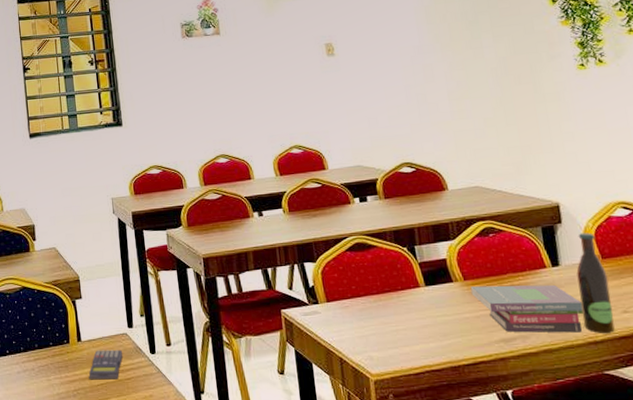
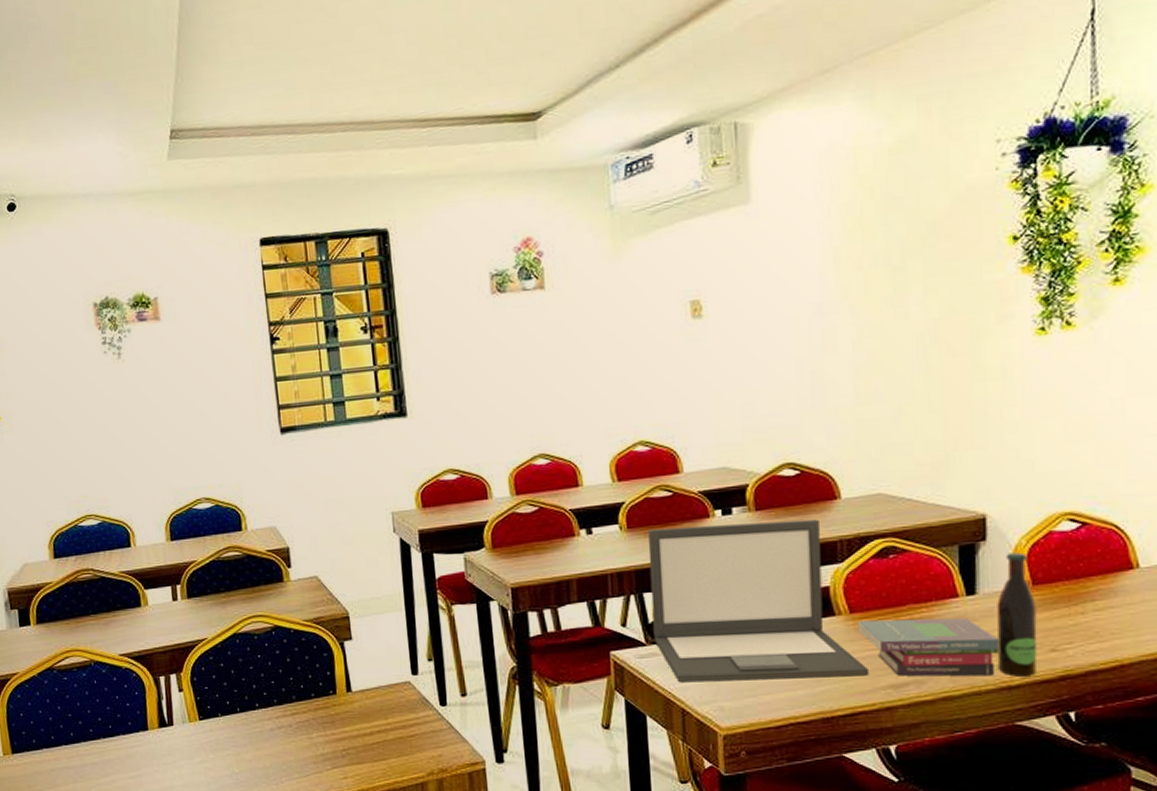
calculator: present [88,349,123,380] -> none [361,701,406,738]
laptop: none [305,206,485,335] -> present [648,519,870,682]

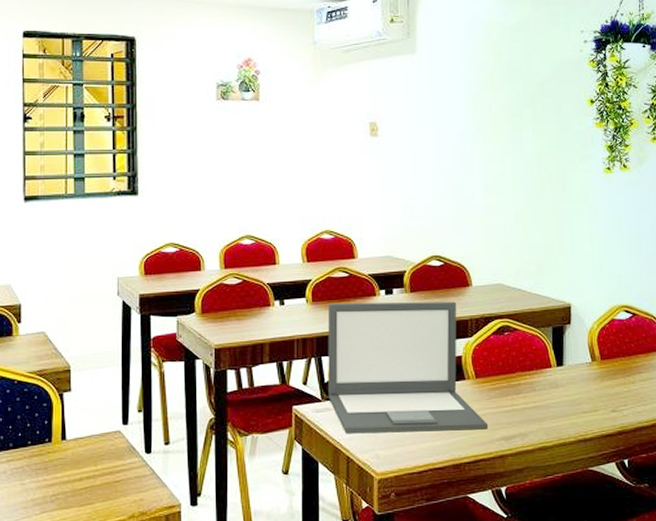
books: present [857,617,999,677] -> none [481,384,578,431]
bottle: present [996,552,1038,677] -> none [577,334,604,431]

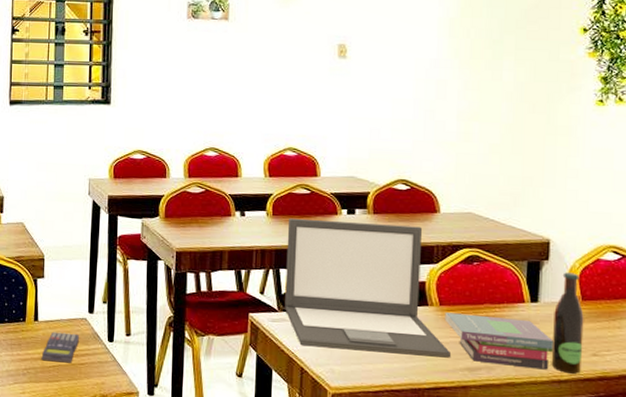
calculator: none [71,449,114,483] -> present [41,332,80,363]
books: none [481,384,578,431] -> present [444,312,553,370]
bottle: none [577,334,604,431] -> present [551,272,584,374]

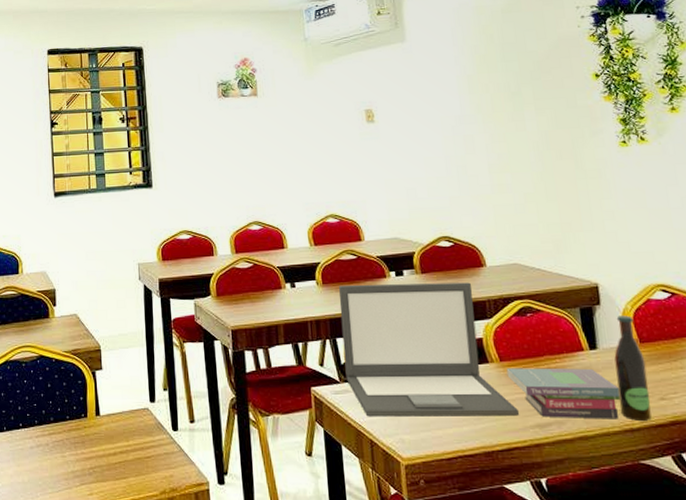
calculator: present [41,332,80,363] -> none [106,425,144,458]

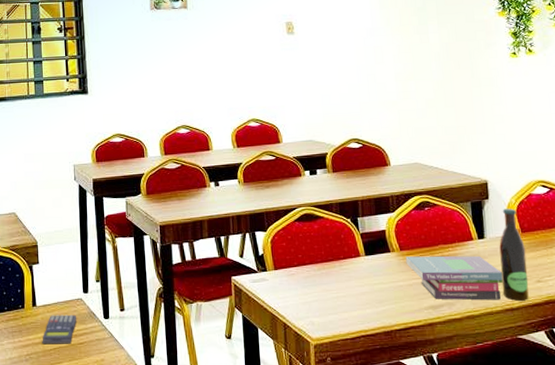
calculator: none [106,425,144,458] -> present [42,314,77,345]
laptop: present [339,282,520,417] -> none [258,180,416,301]

